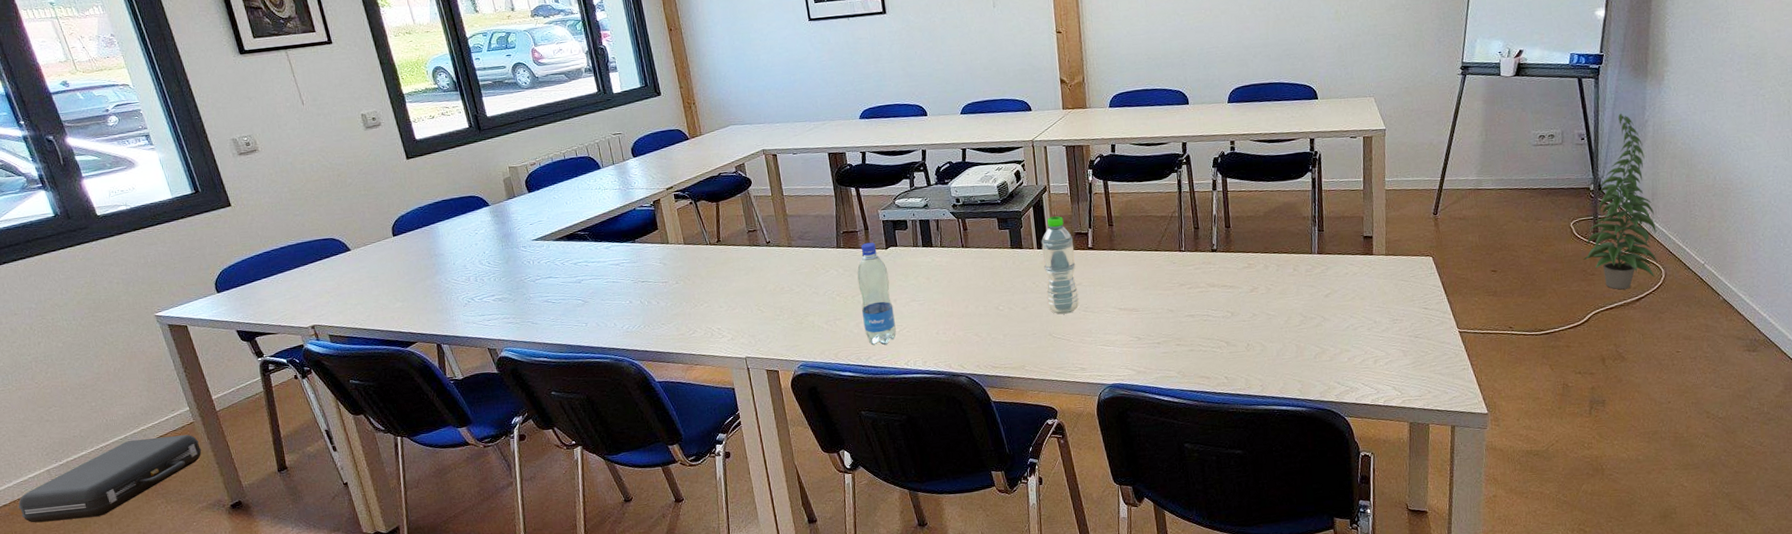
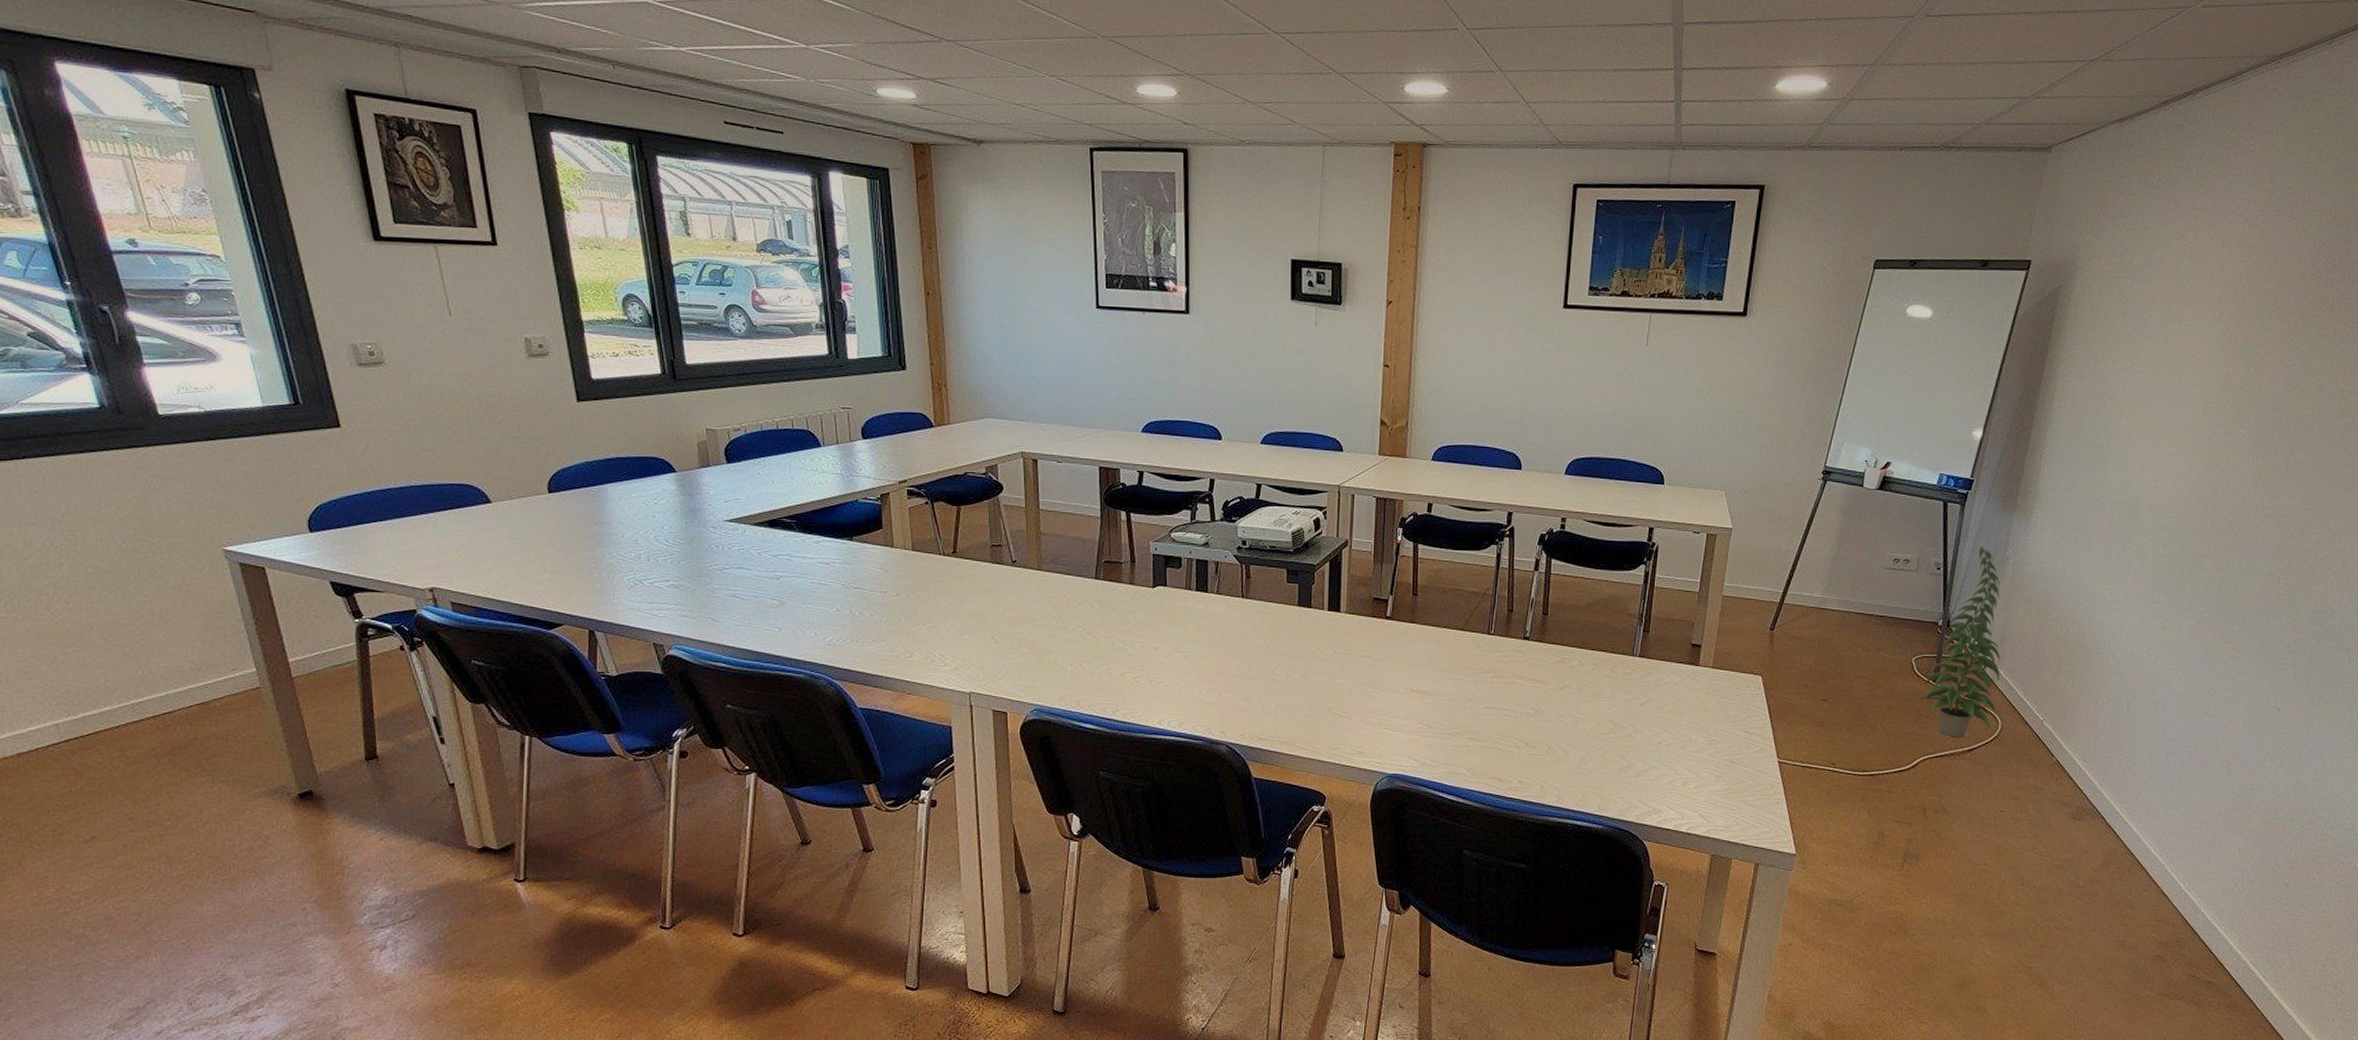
briefcase: present [18,435,202,523] -> none [11,699,267,789]
bottle: present [857,242,896,346] -> none [1114,577,1153,699]
water bottle: present [1041,216,1079,315] -> none [1331,576,1371,689]

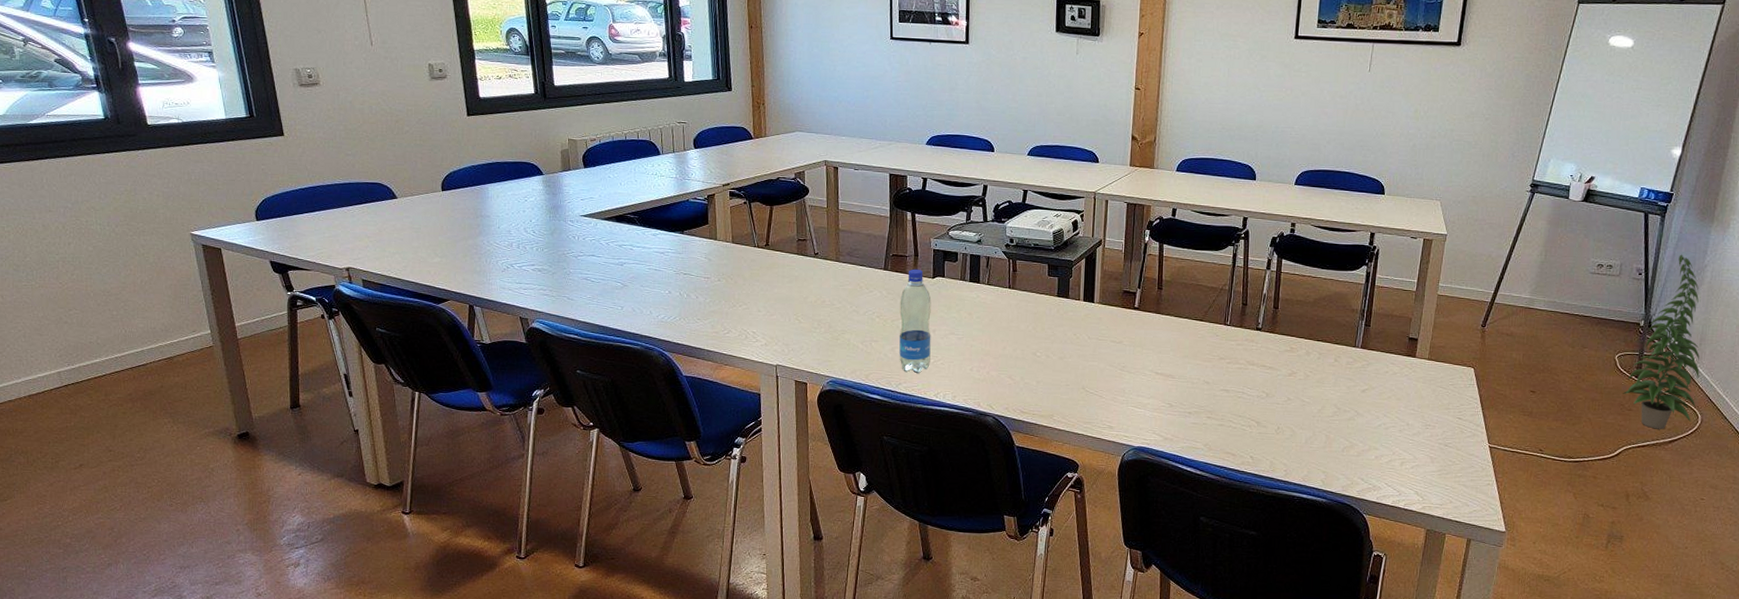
bottle: none [1114,577,1153,699] -> present [899,269,931,374]

